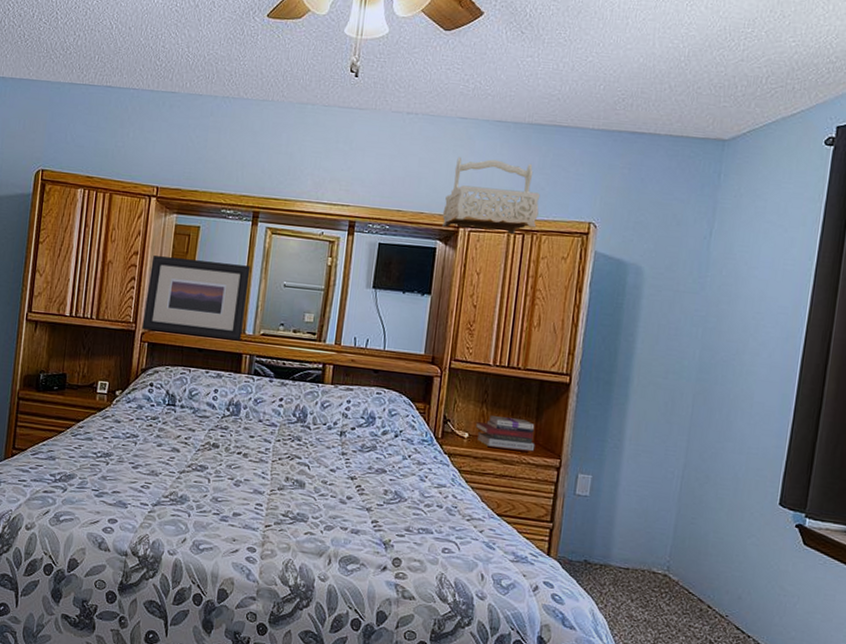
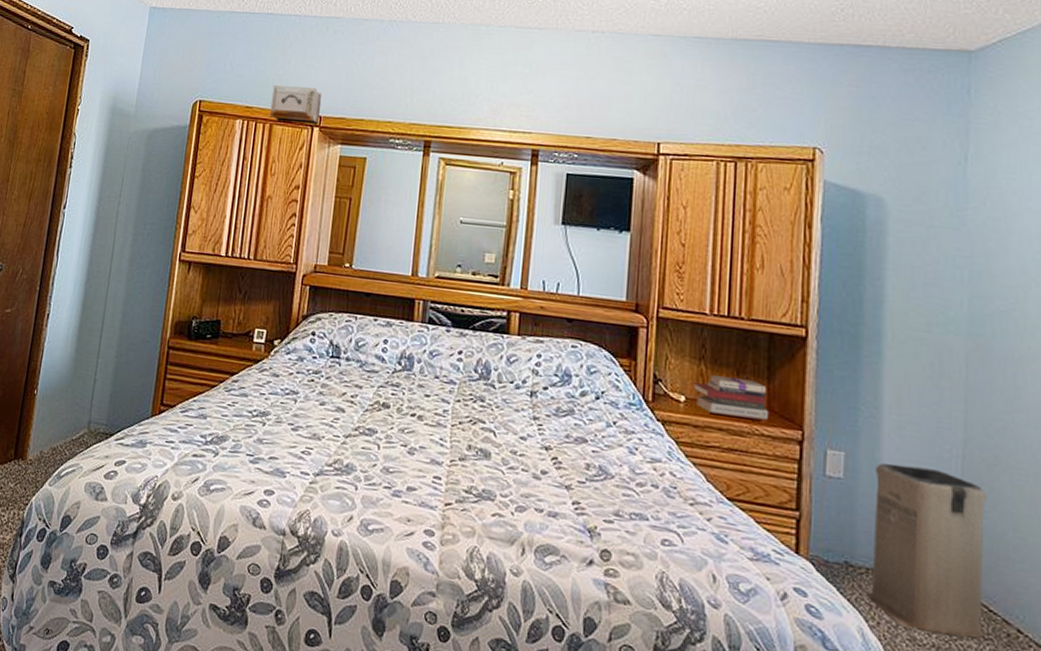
decorative box: none [109,156,159,196] -> present [269,85,322,126]
picture frame: present [142,256,251,341] -> none [303,190,423,285]
decorative basket: present [442,156,541,234] -> none [638,77,753,162]
laundry basket: none [599,483,697,614] -> present [867,462,987,639]

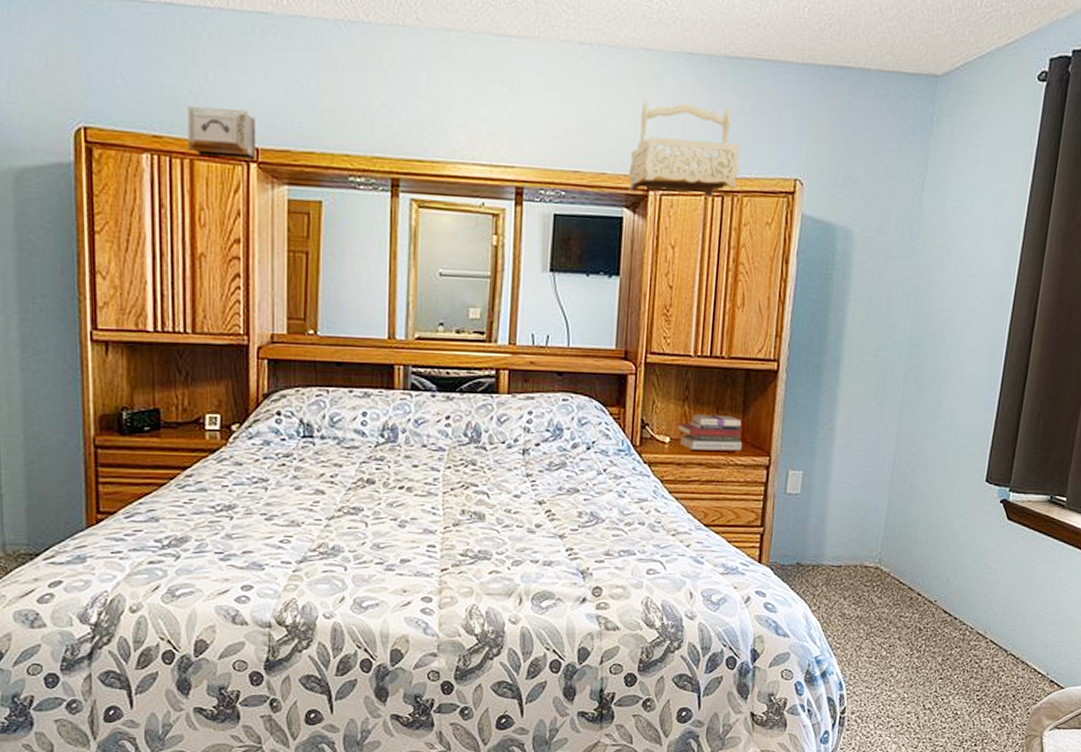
decorative basket: none [638,77,753,162] -> present [628,100,741,196]
laundry basket: present [867,462,987,639] -> none [812,475,908,608]

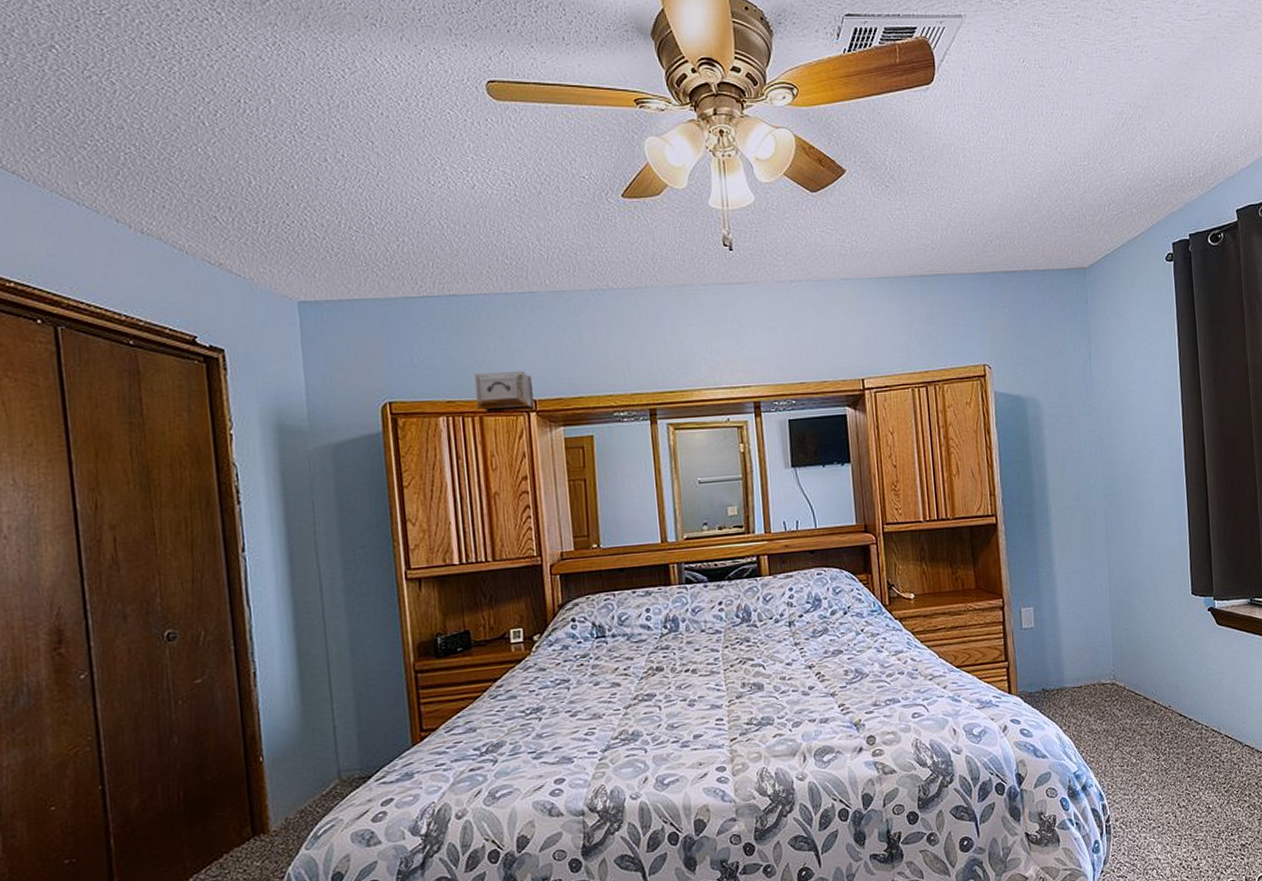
decorative basket: present [628,100,741,196] -> none [845,315,937,392]
books: present [676,415,743,453] -> none [918,568,978,603]

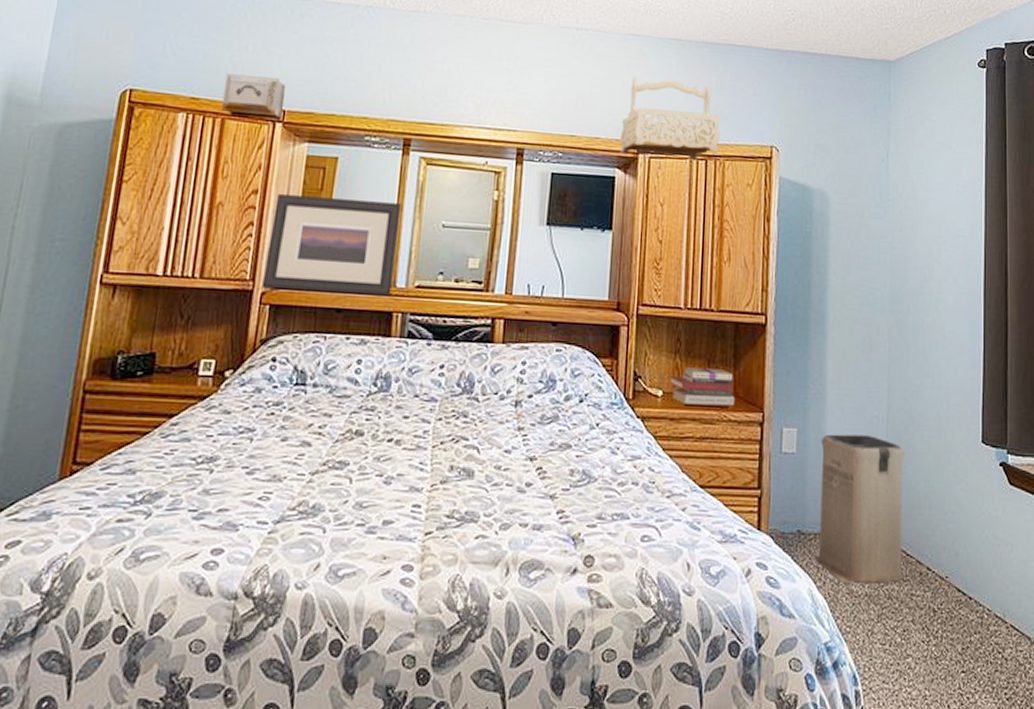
picture frame: none [545,468,664,561] -> present [261,194,402,296]
decorative basket: none [845,315,937,392] -> present [619,76,721,160]
books: none [918,568,978,603] -> present [669,367,735,408]
laundry basket: none [1054,603,1133,725] -> present [815,434,905,584]

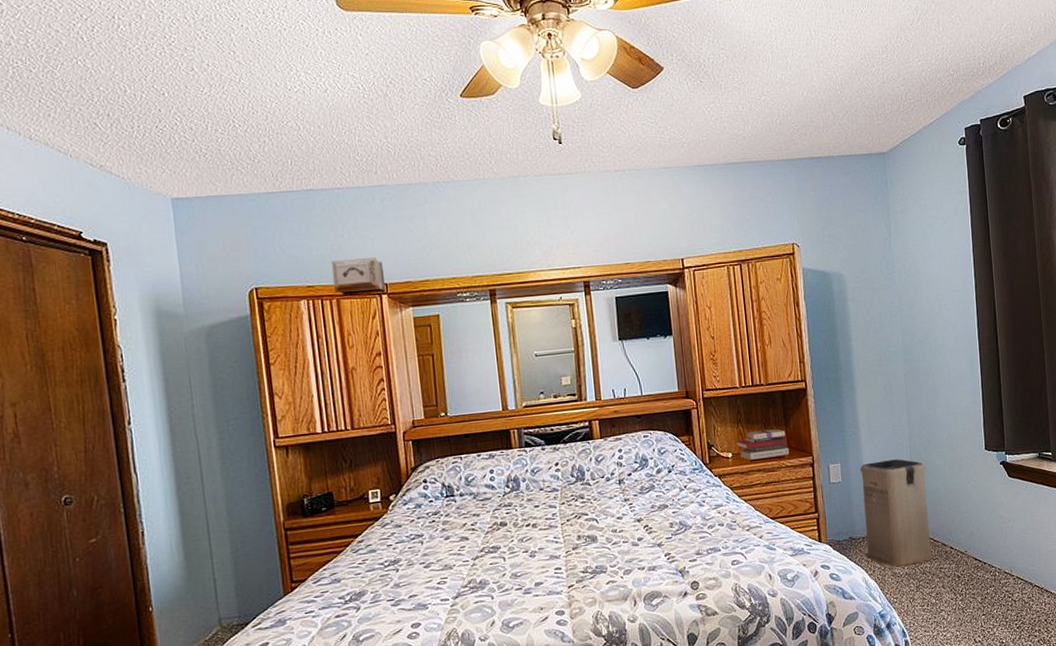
picture frame: present [261,194,402,296] -> none [397,343,505,429]
decorative basket: present [619,76,721,160] -> none [666,199,750,271]

